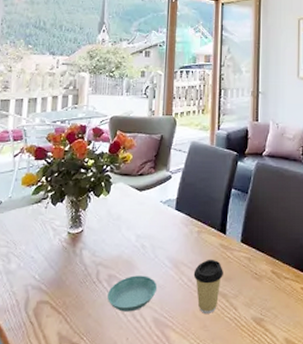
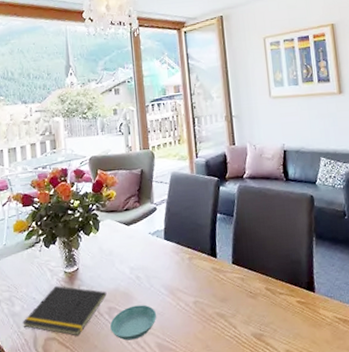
notepad: none [16,246,109,302] -> present [22,285,107,336]
coffee cup: present [193,259,223,313] -> none [190,282,219,335]

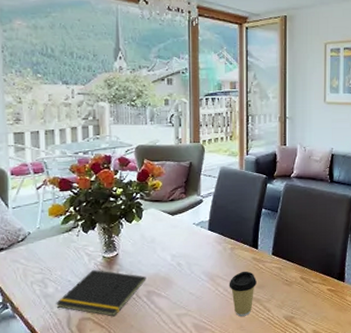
saucer: present [110,304,157,341] -> none [148,289,196,321]
coffee cup: none [190,282,219,335] -> present [229,271,256,317]

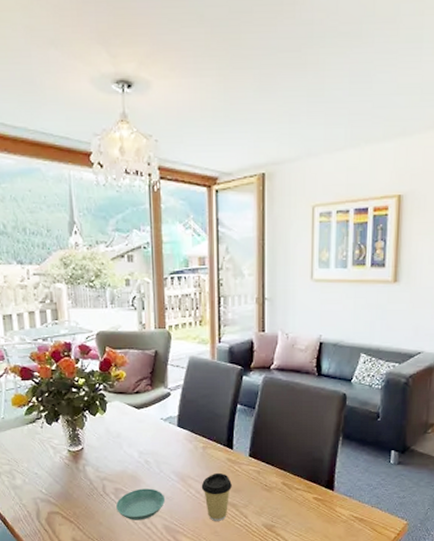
notepad: present [56,269,146,317] -> none [24,463,113,512]
saucer: none [148,289,196,321] -> present [116,488,166,520]

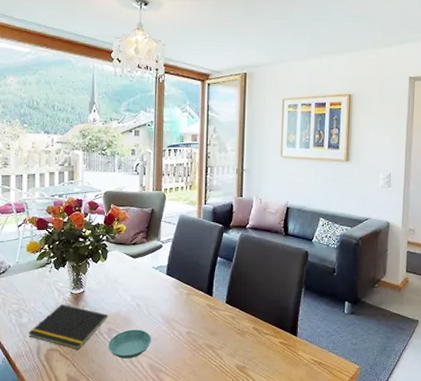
notepad: none [24,463,113,512] -> present [28,304,108,350]
coffee cup: present [201,472,232,521] -> none [183,317,210,361]

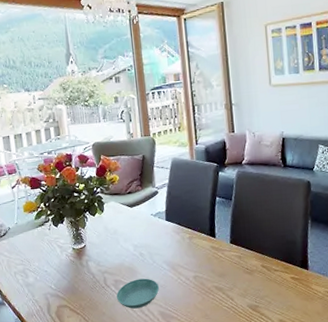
notepad: present [28,304,108,350] -> none [36,260,113,304]

